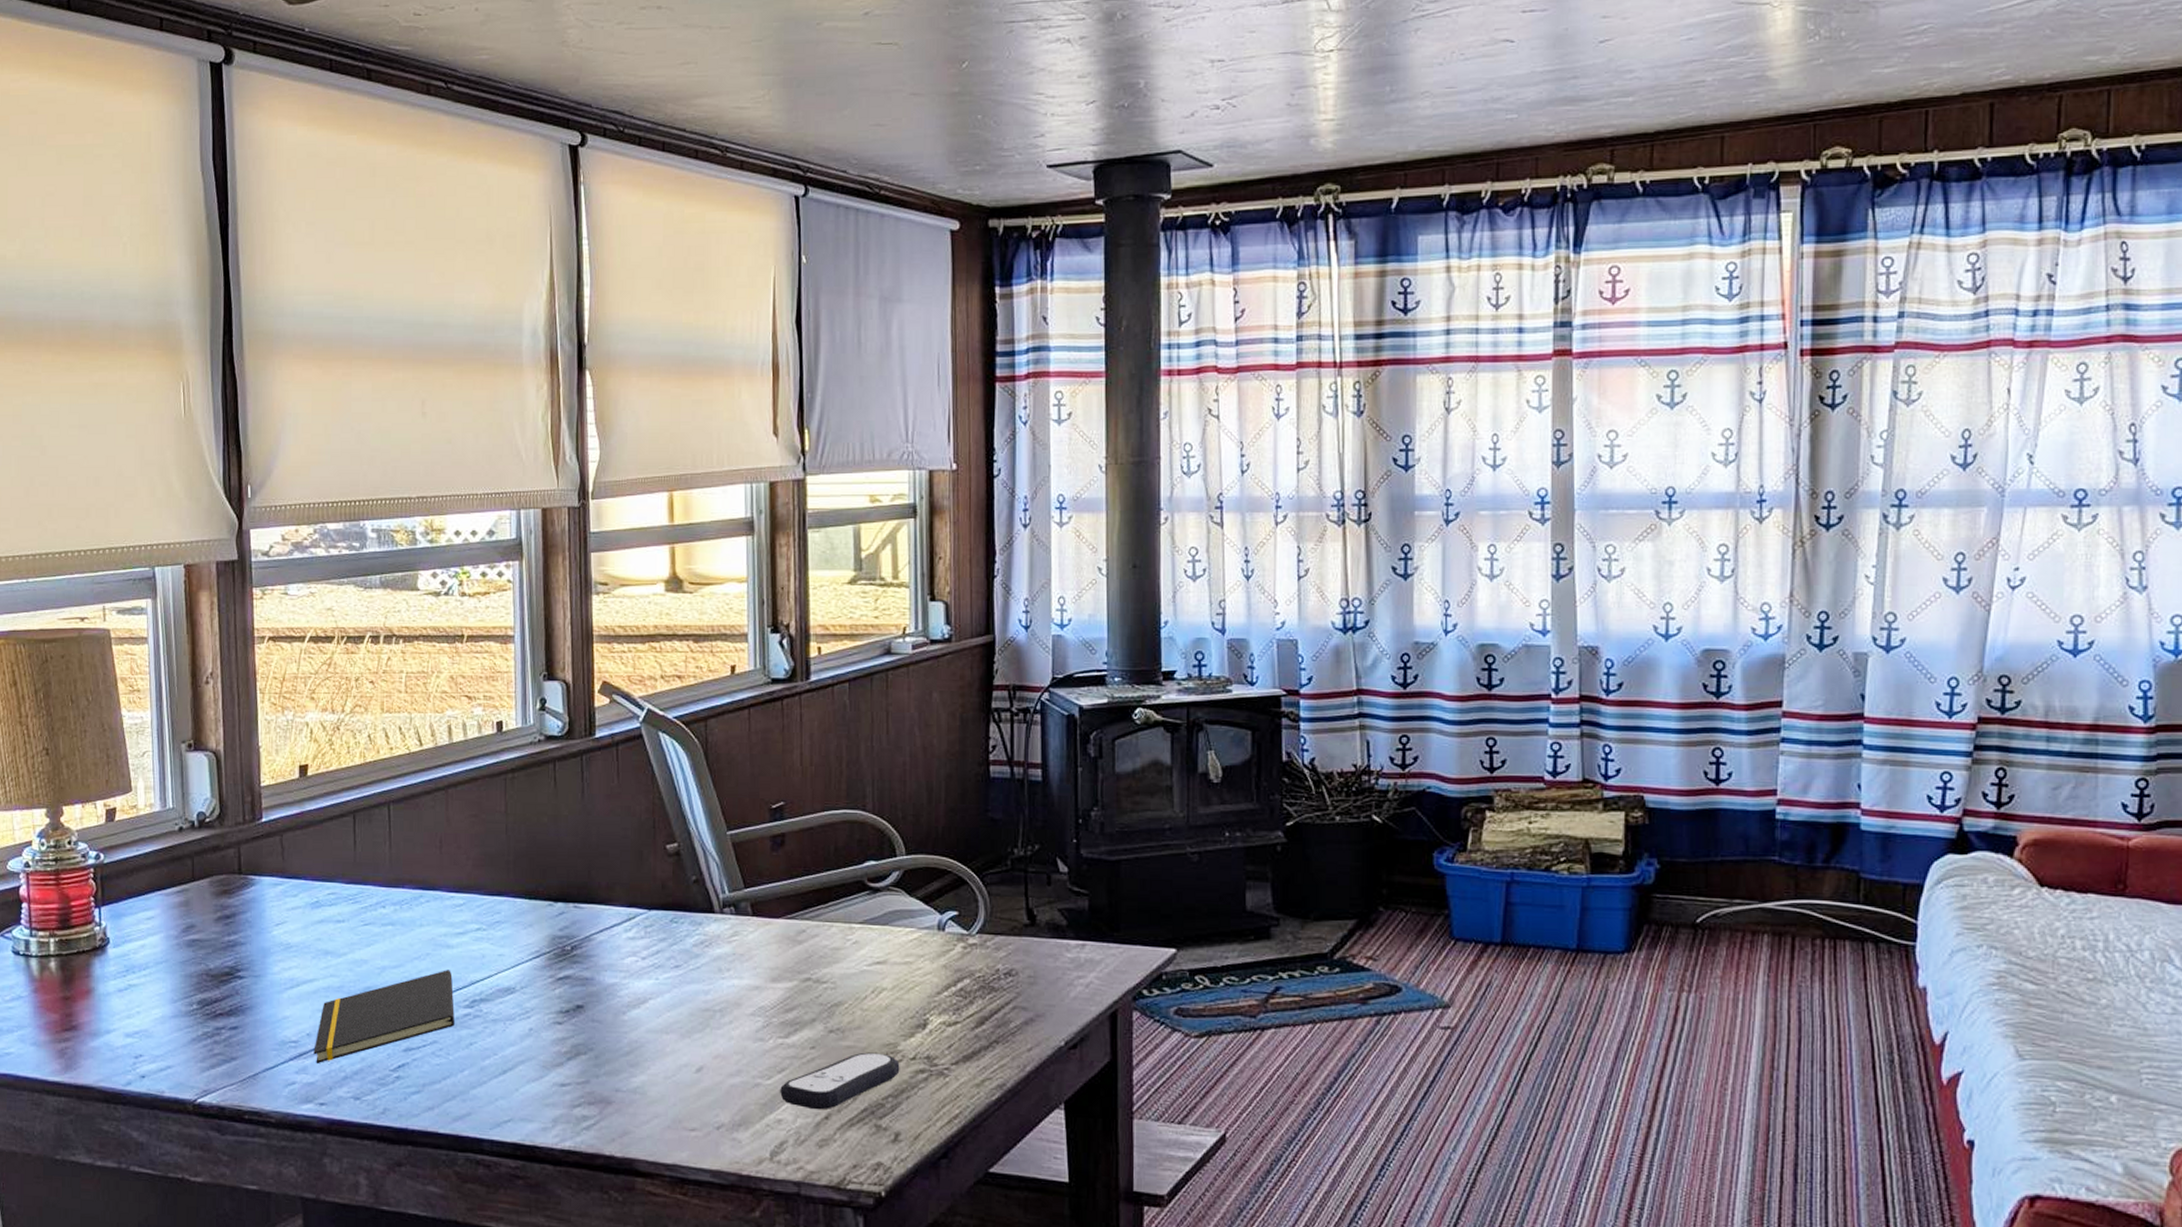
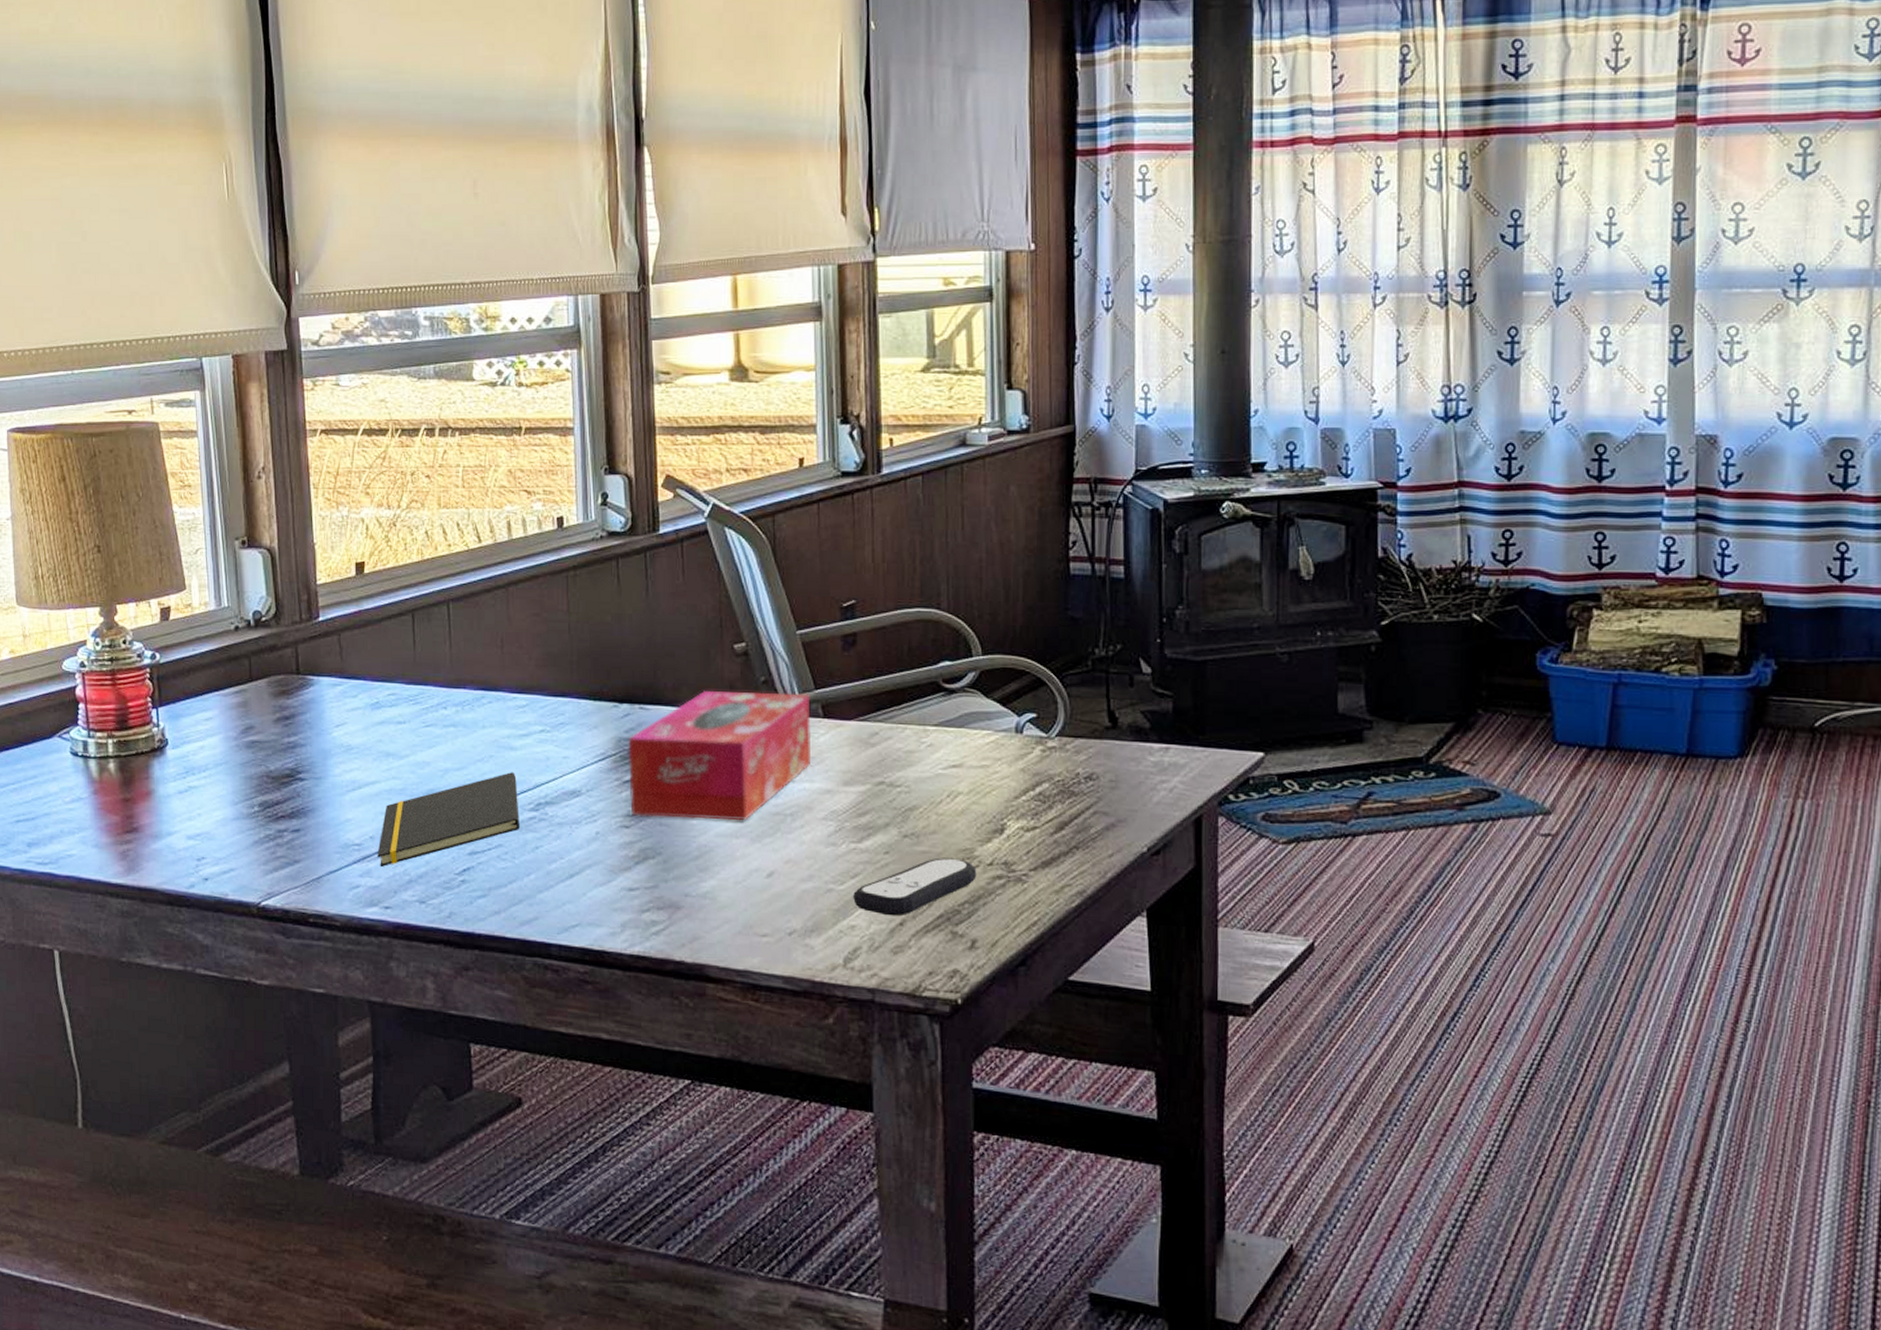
tissue box: none [562,890,741,1017] -> present [628,691,812,821]

